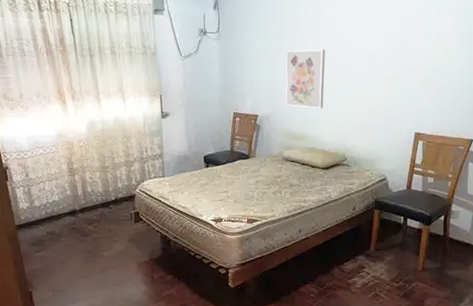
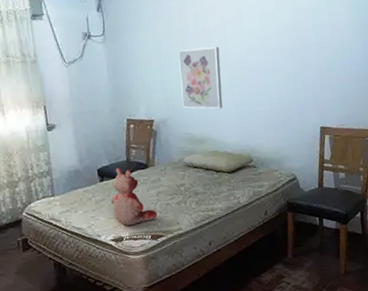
teddy bear: none [213,156,254,209] -> present [110,167,157,226]

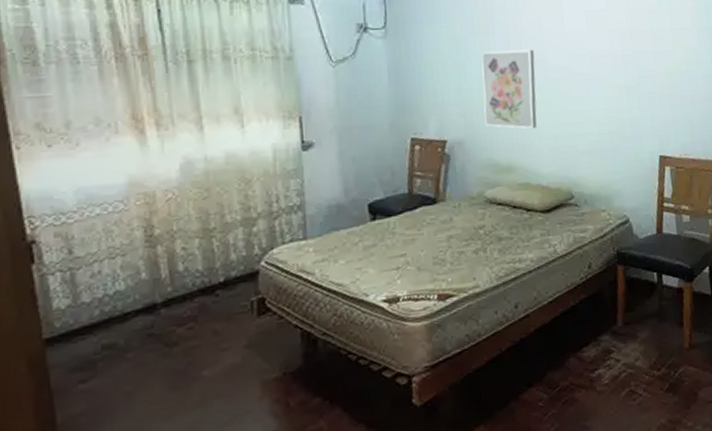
teddy bear: present [110,167,157,226] -> none [383,202,447,282]

